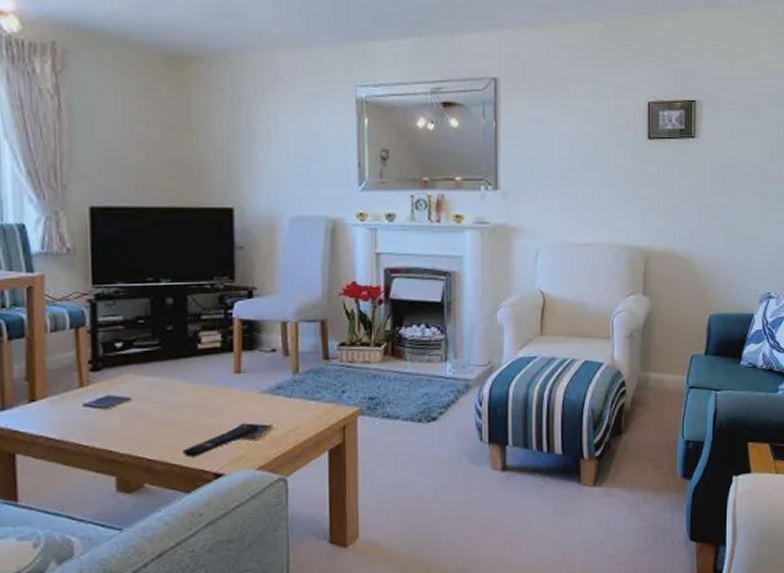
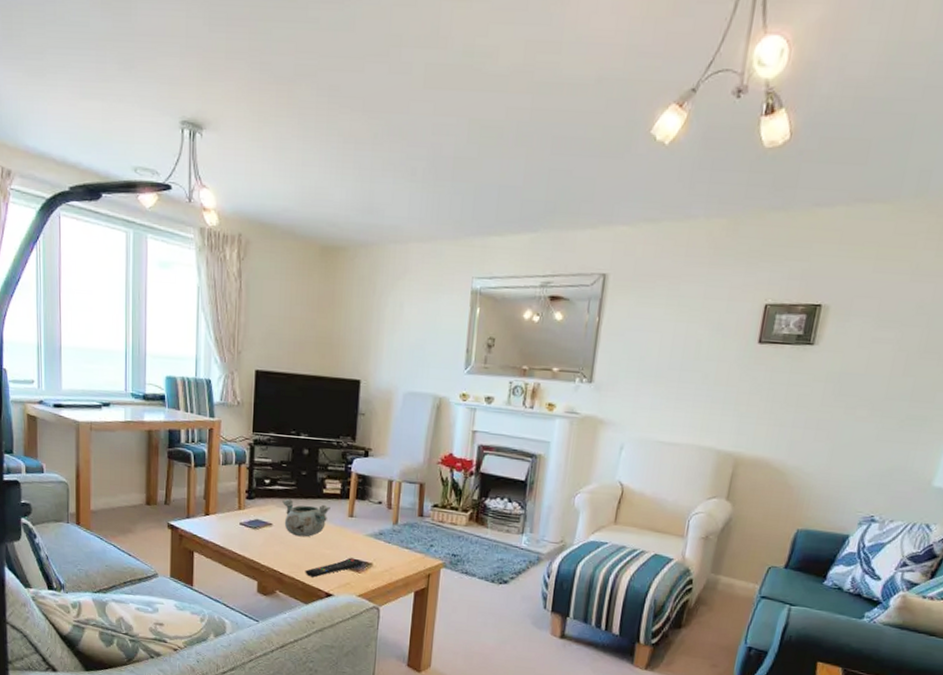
decorative bowl: none [143,363,210,409] -> present [282,499,330,537]

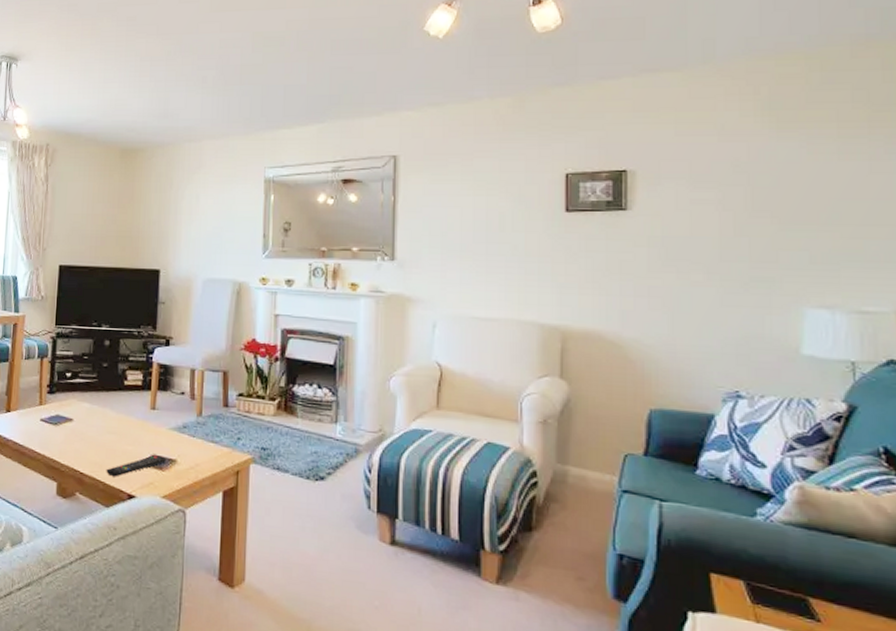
decorative bowl: present [282,499,330,537] -> none [83,392,132,433]

